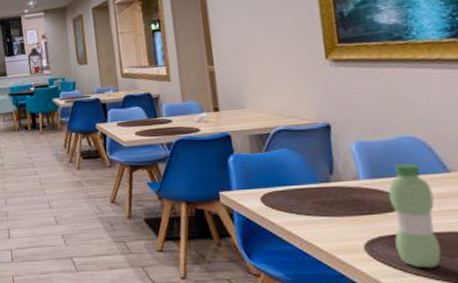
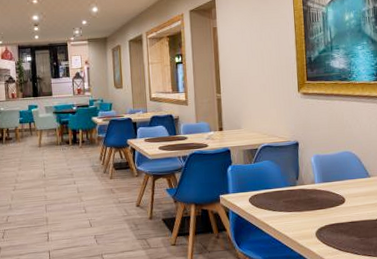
water bottle: present [388,163,441,269] -> none [332,171,362,247]

